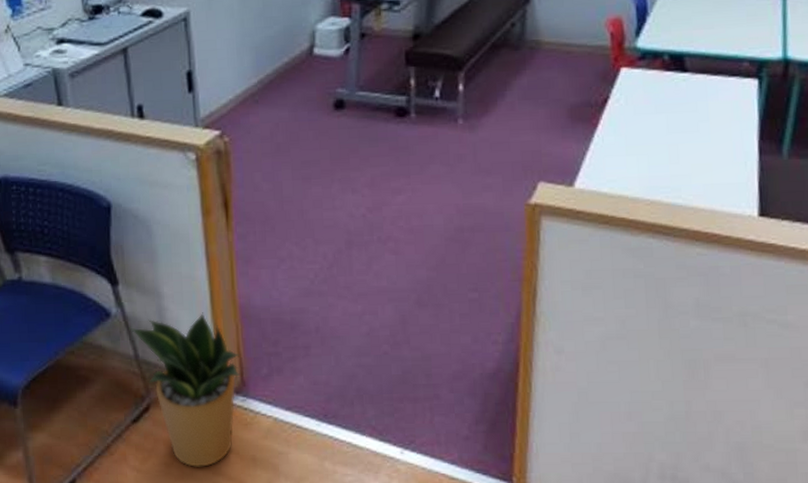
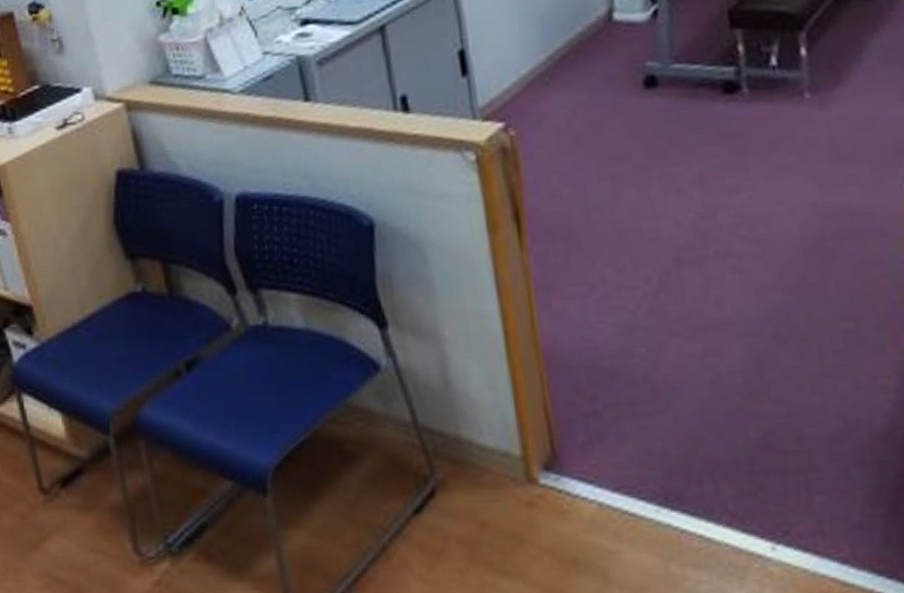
potted plant: present [129,312,240,467] -> none [403,360,550,575]

